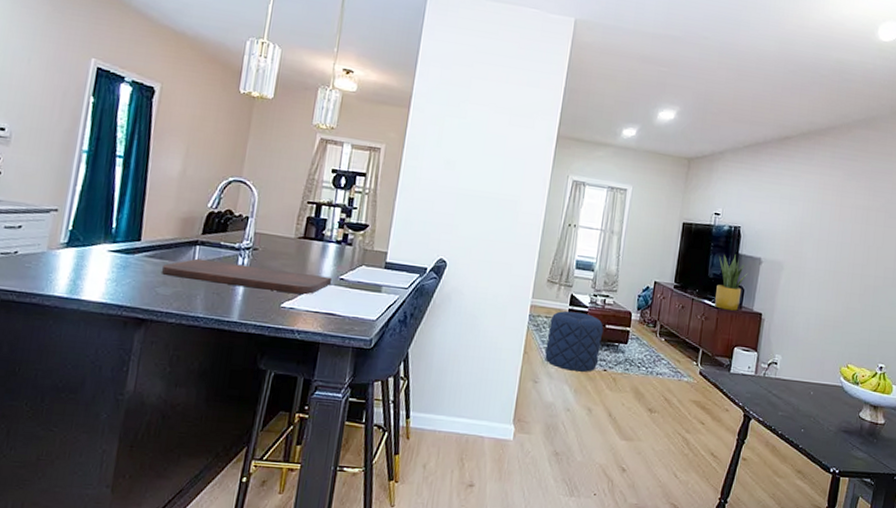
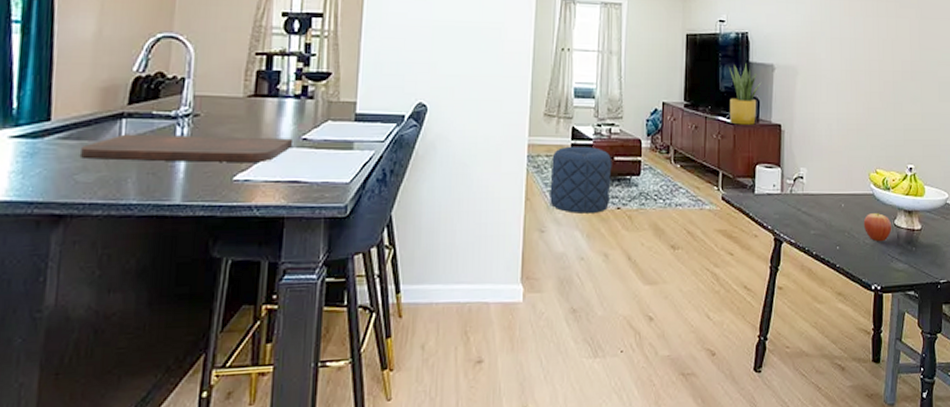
fruit: none [829,403,857,431] -> present [863,212,892,242]

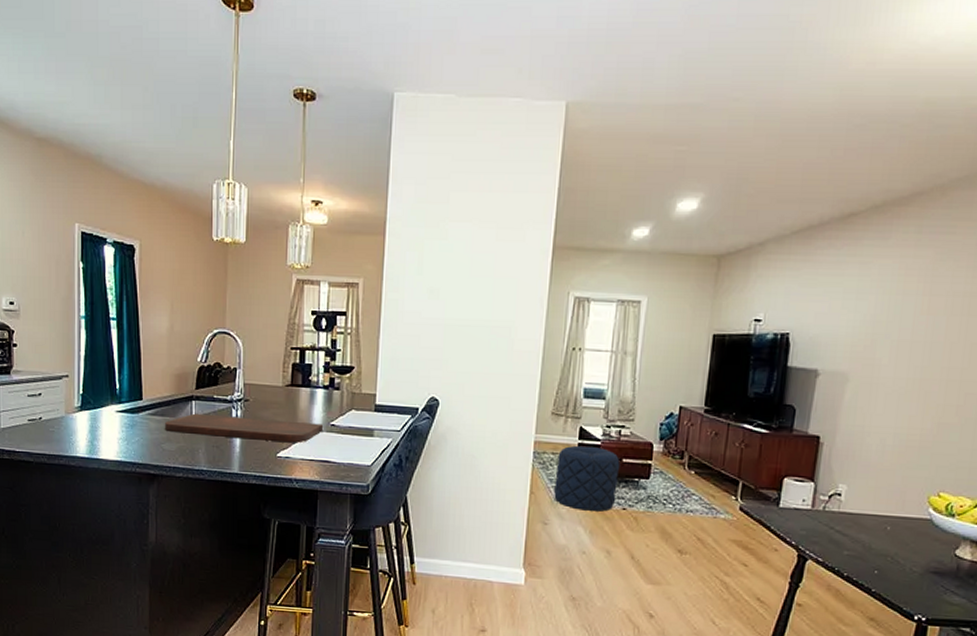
planter: present [728,64,762,125] -> none [757,368,801,435]
fruit: present [863,212,892,242] -> none [912,539,952,572]

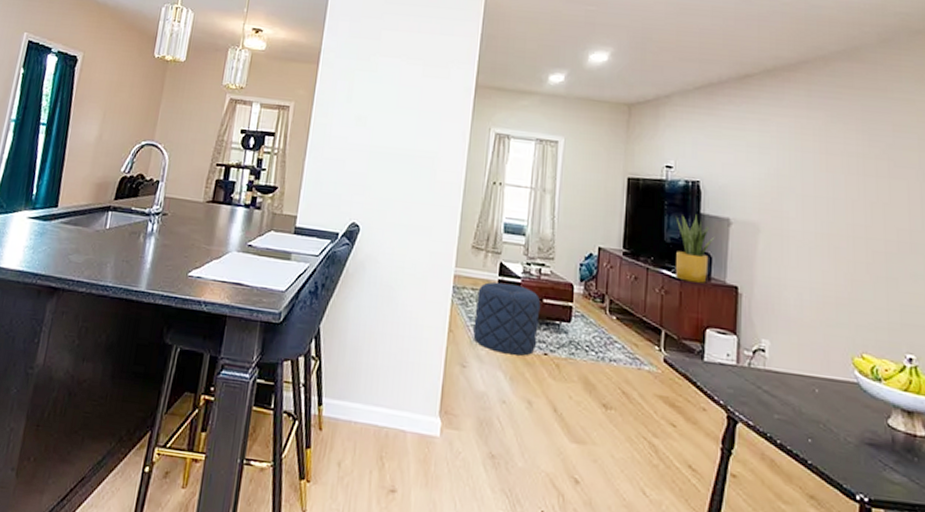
cutting board: present [165,413,324,443] -> none [75,224,241,263]
planter: none [757,368,801,435] -> present [675,215,715,283]

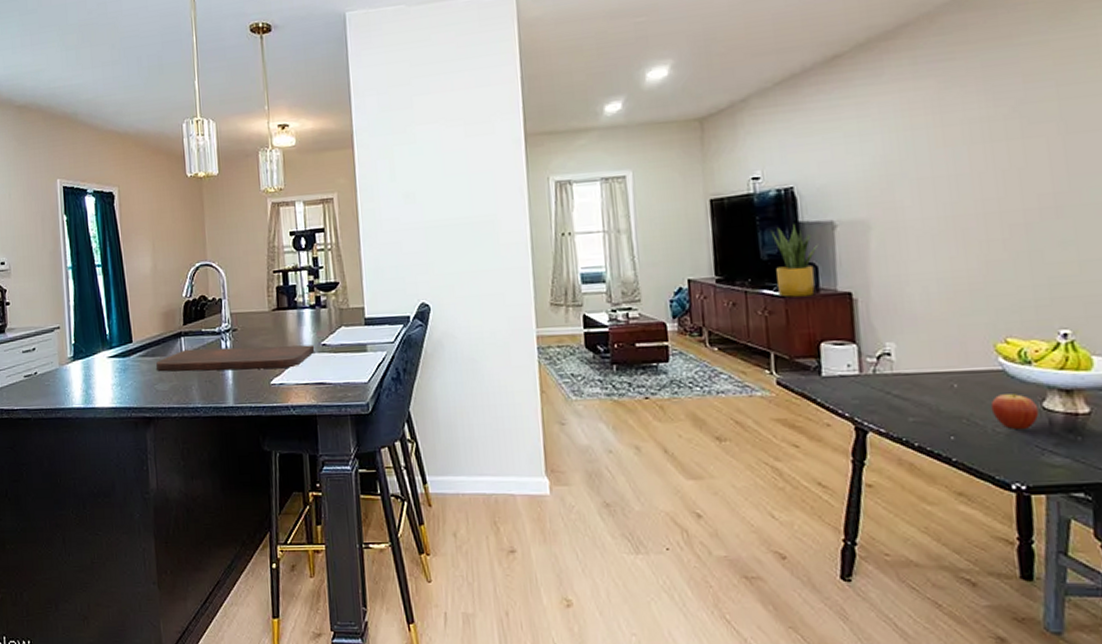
cutting board: none [75,224,241,263] -> present [156,345,315,372]
pouf: present [473,281,541,356] -> none [564,334,636,405]
fruit: none [844,405,885,444] -> present [990,392,1040,430]

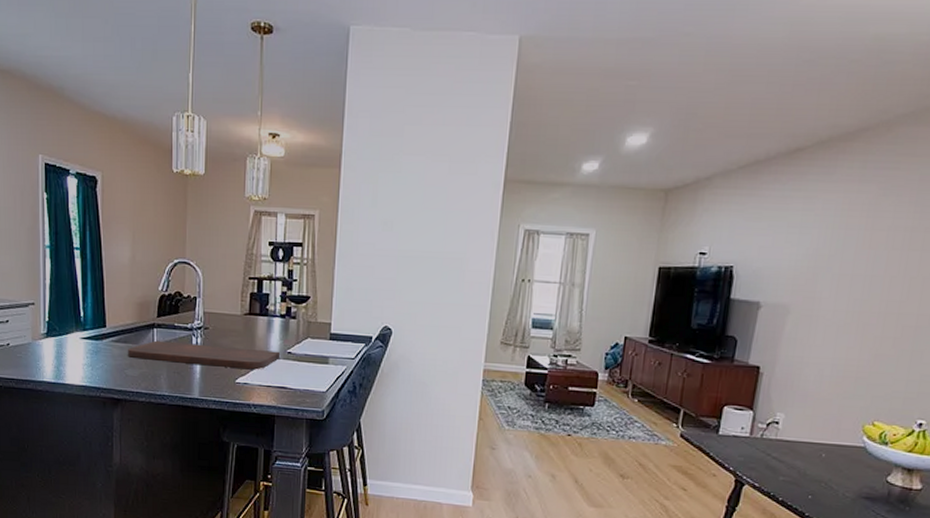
planter: present [770,224,819,298] -> none [699,300,743,365]
fruit: present [990,392,1040,430] -> none [846,466,884,497]

